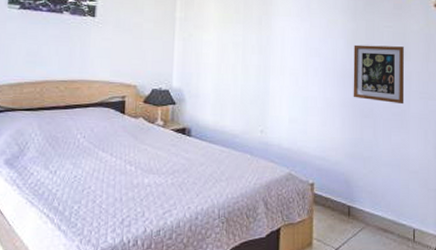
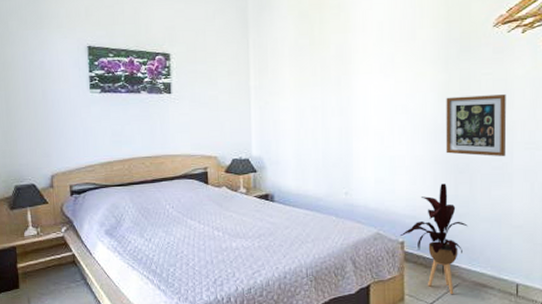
house plant: none [311,126,371,239] -> present [401,183,468,294]

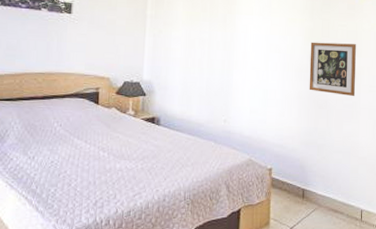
house plant: present [401,183,468,294] -> none [269,117,324,218]

